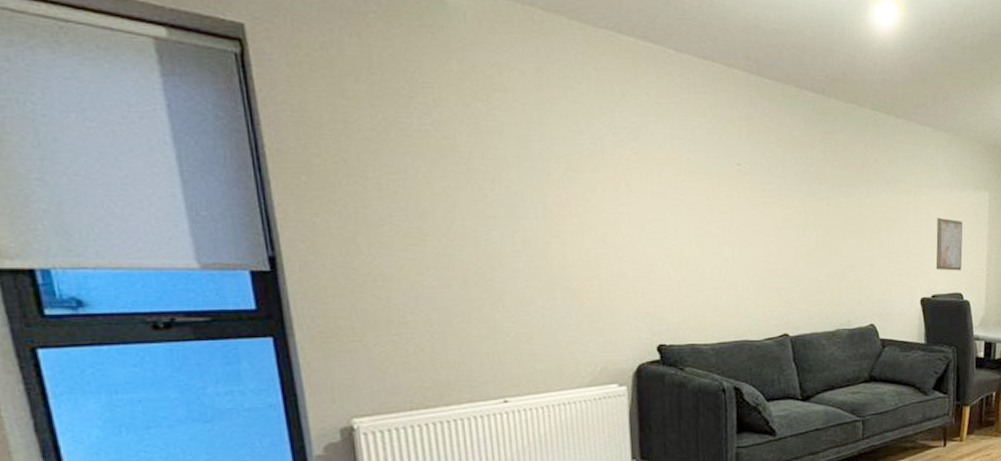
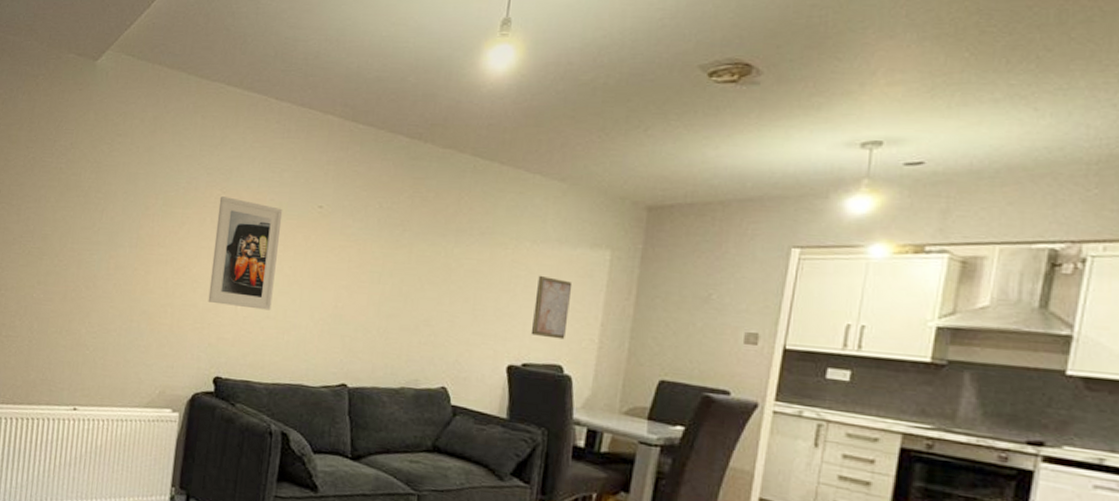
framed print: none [631,158,705,273] -> present [208,196,283,311]

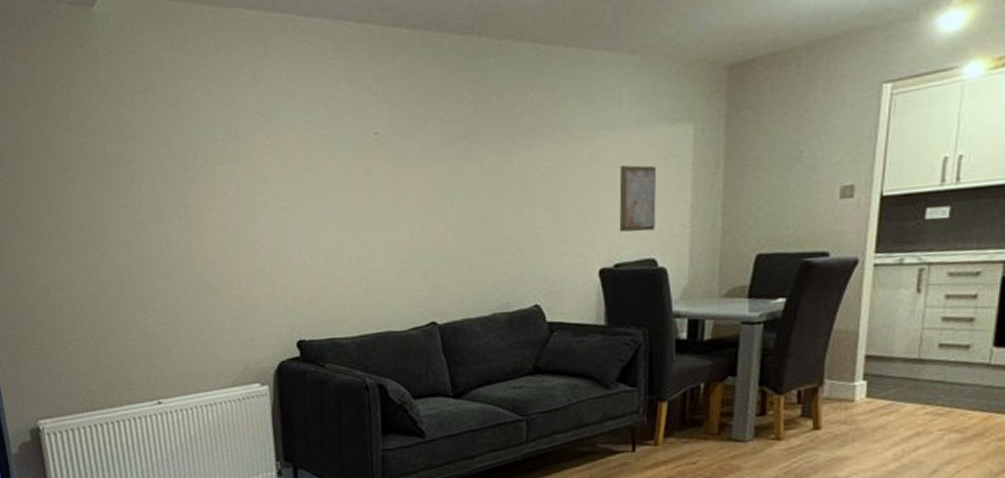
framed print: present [208,196,283,311] -> none [264,141,343,263]

